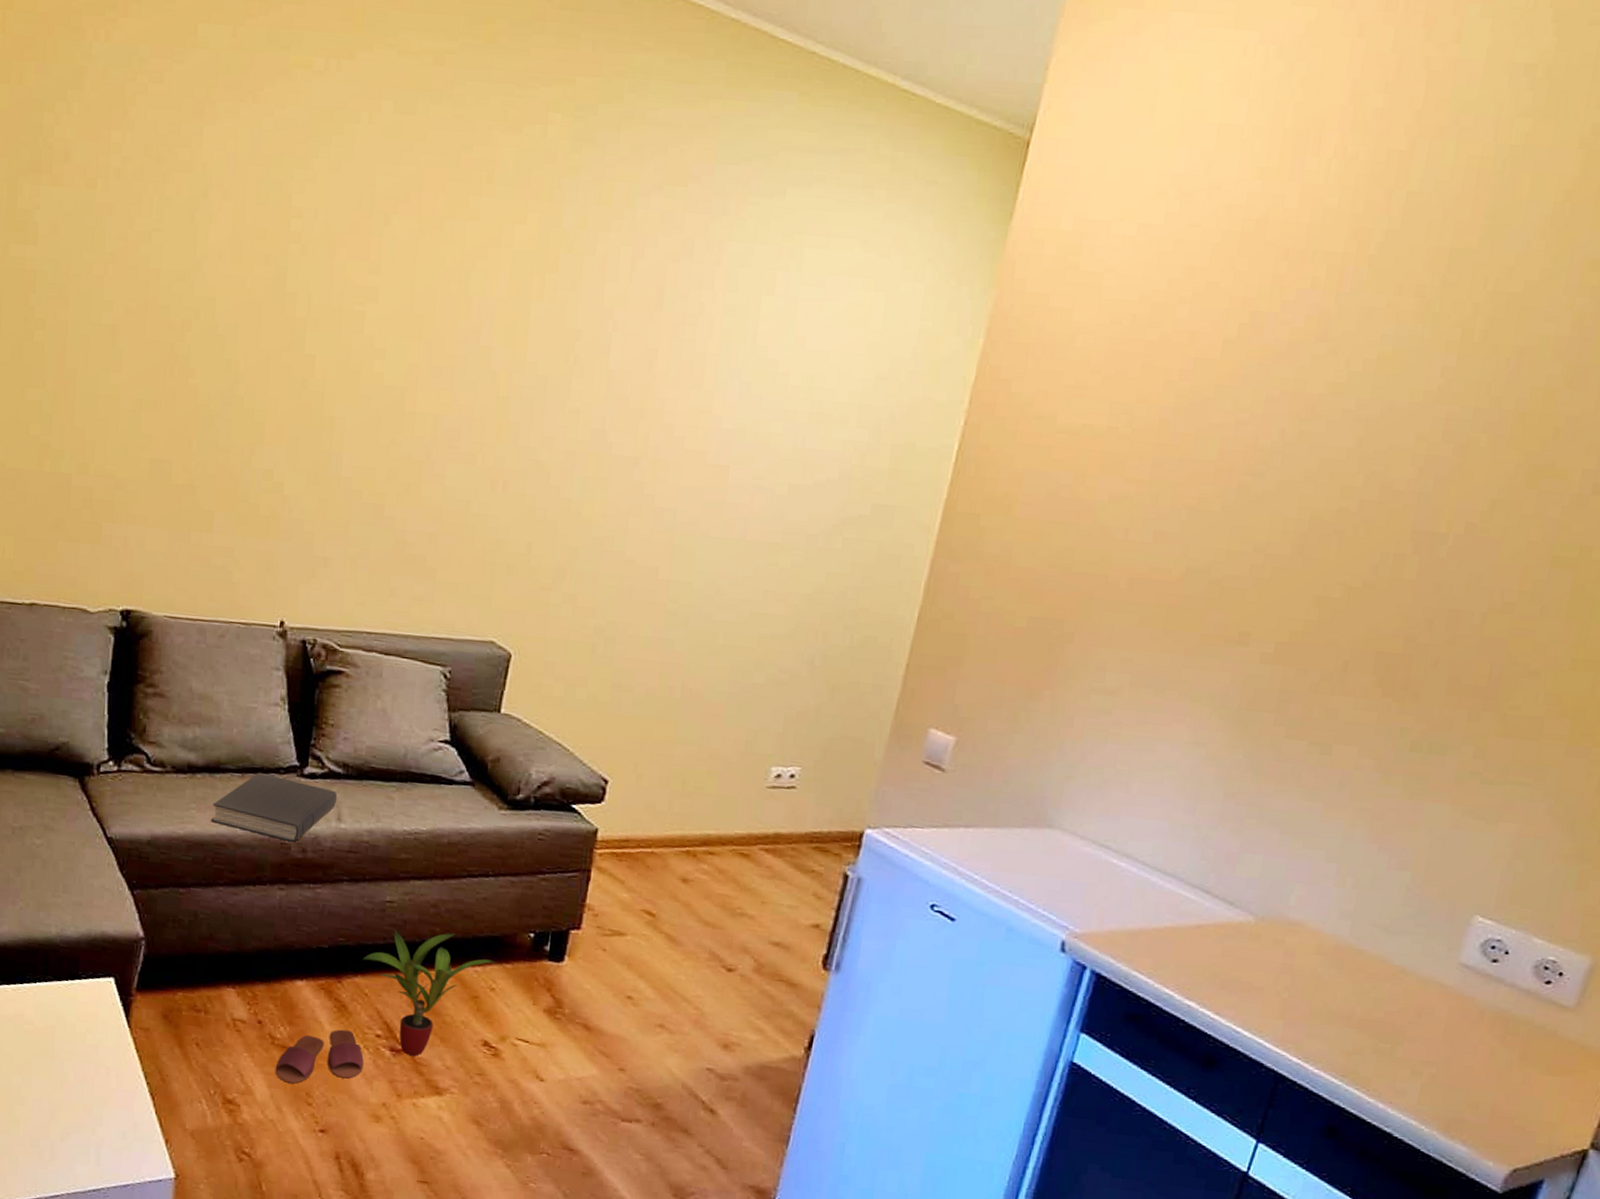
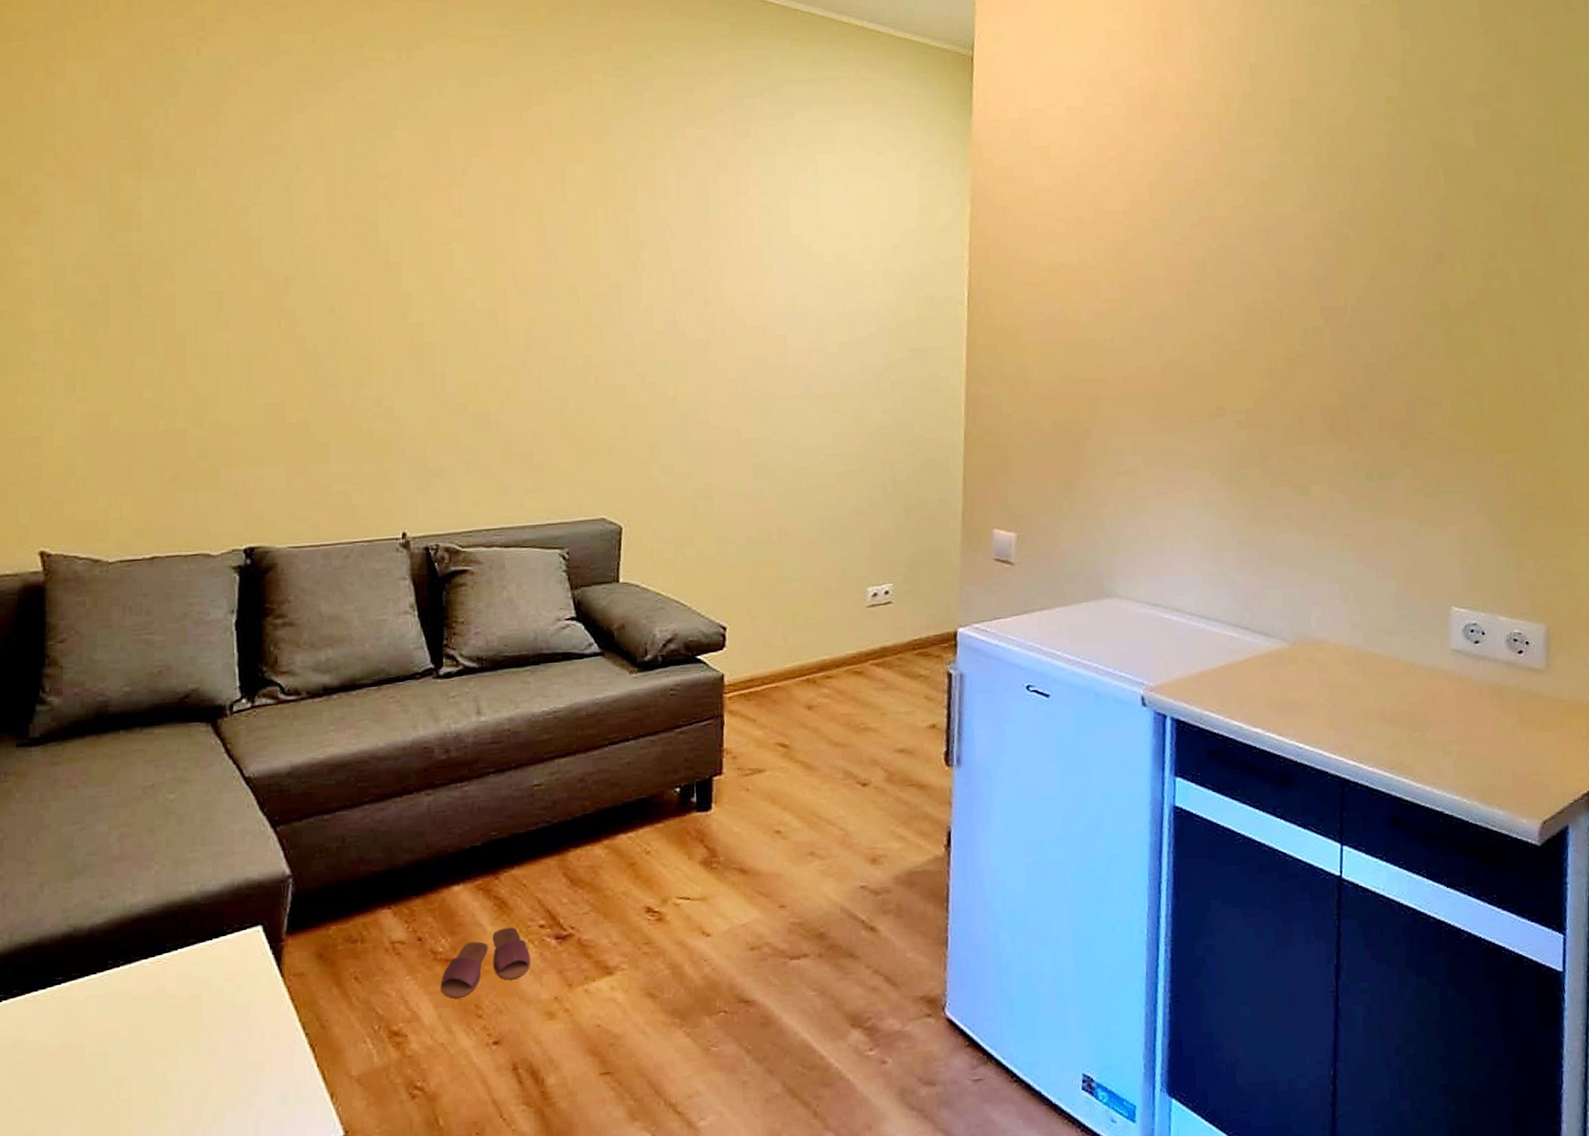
book: present [211,772,337,842] -> none [351,681,474,745]
potted plant: present [362,930,495,1056] -> none [517,804,646,940]

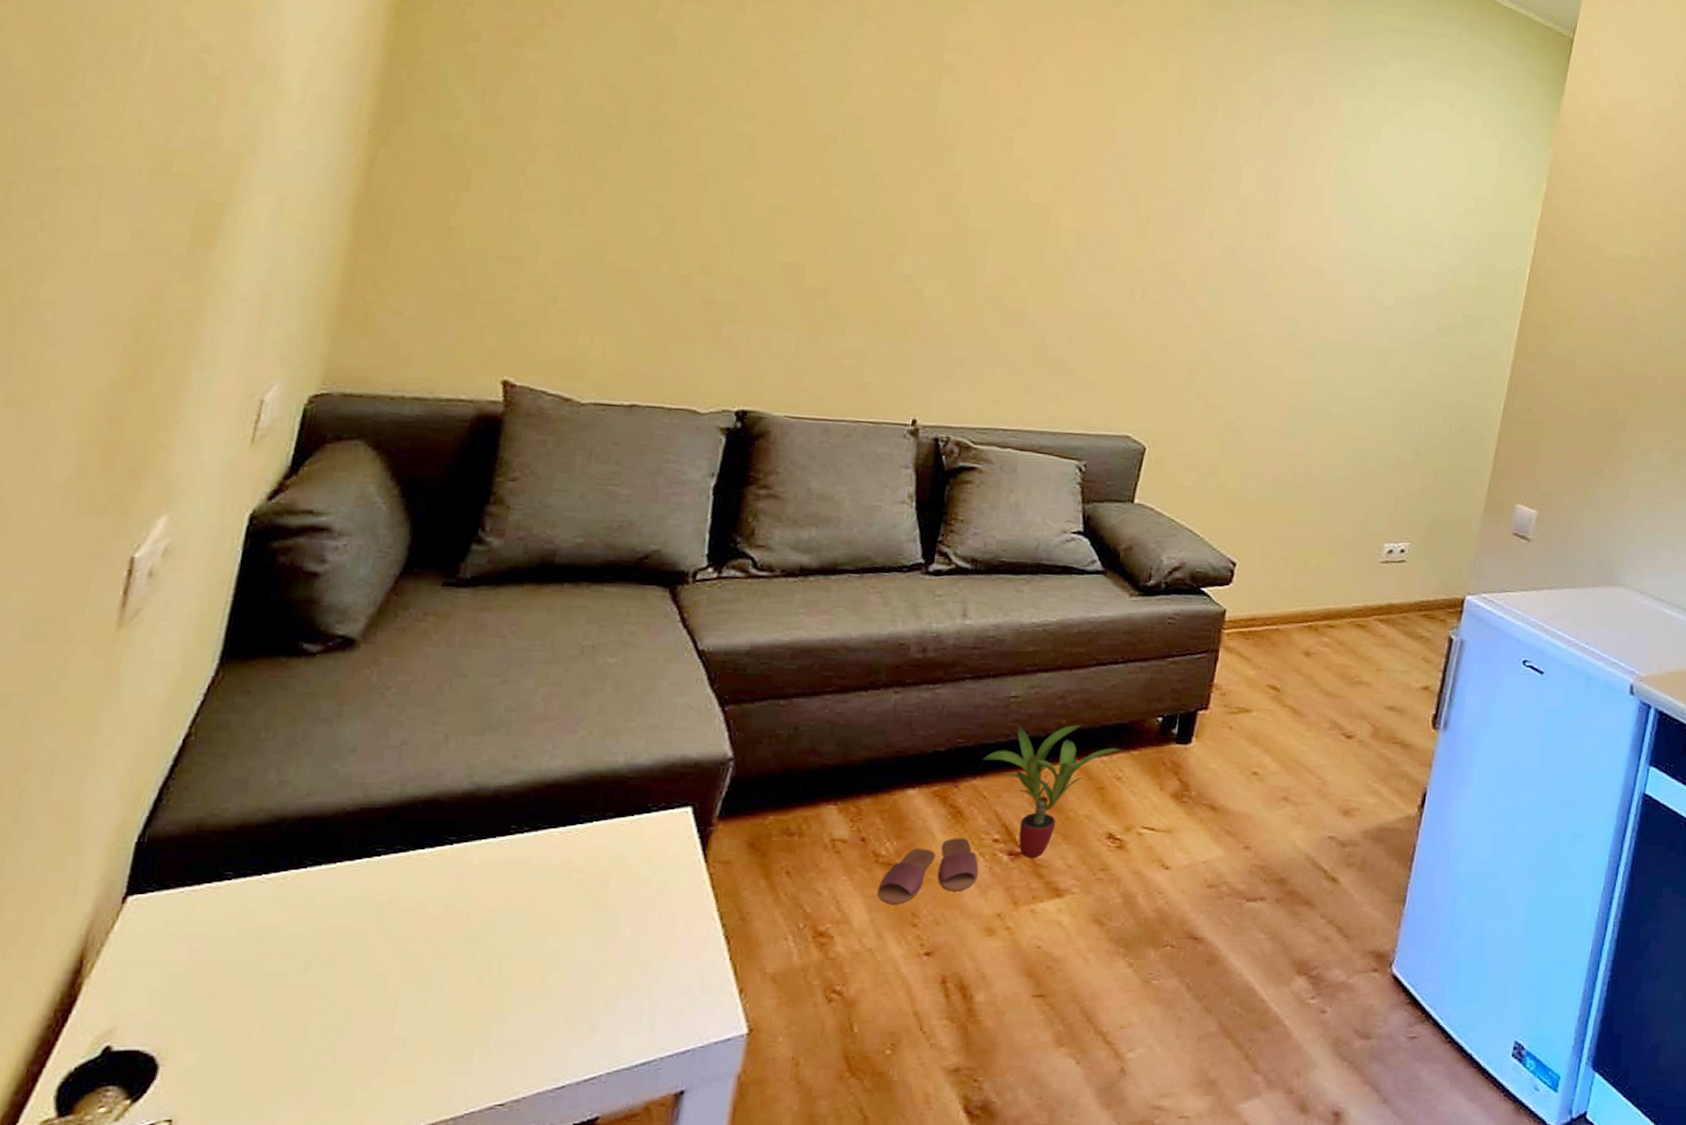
potted plant: none [517,804,646,940] -> present [982,724,1122,858]

